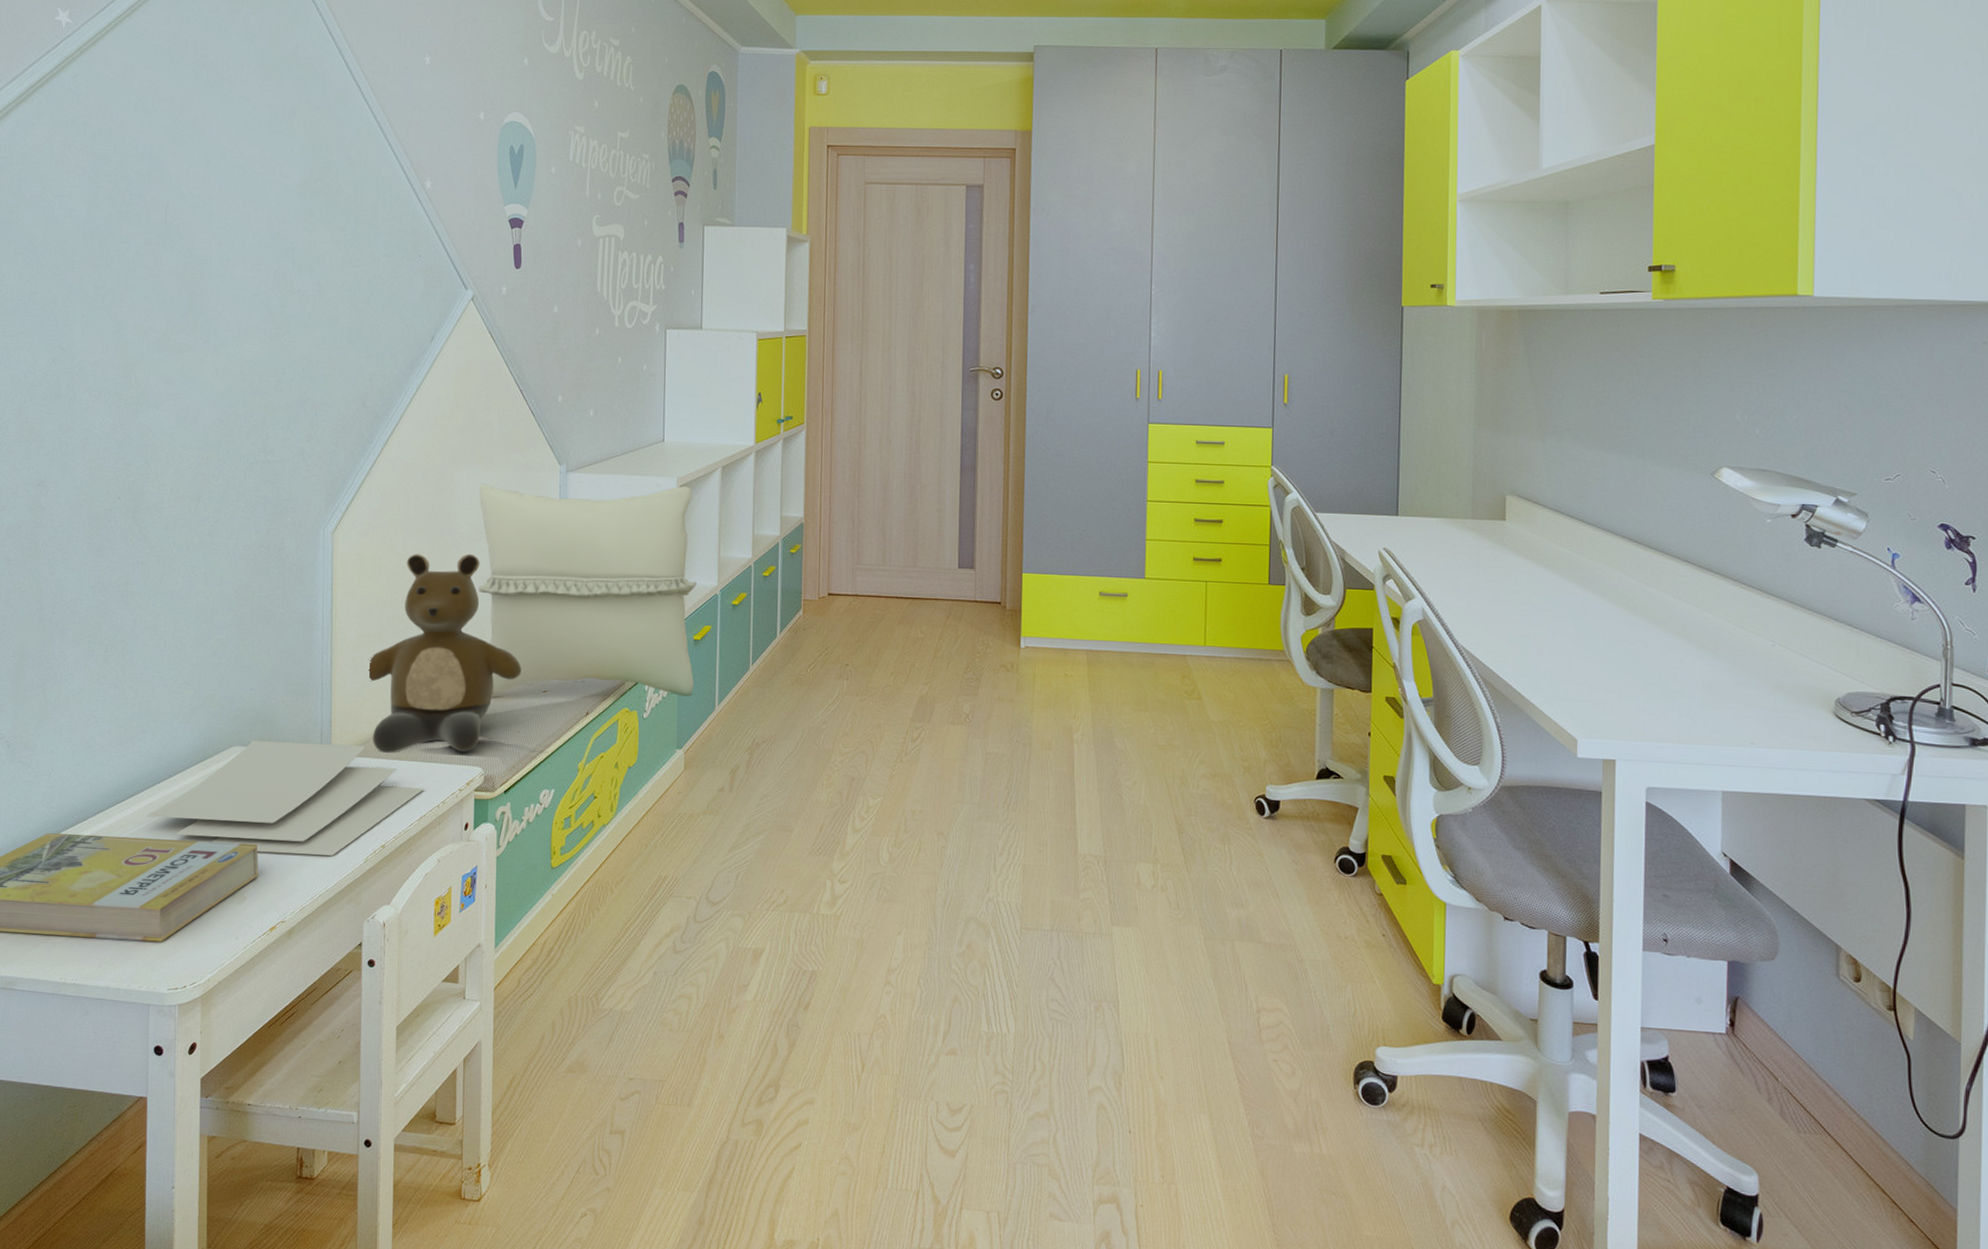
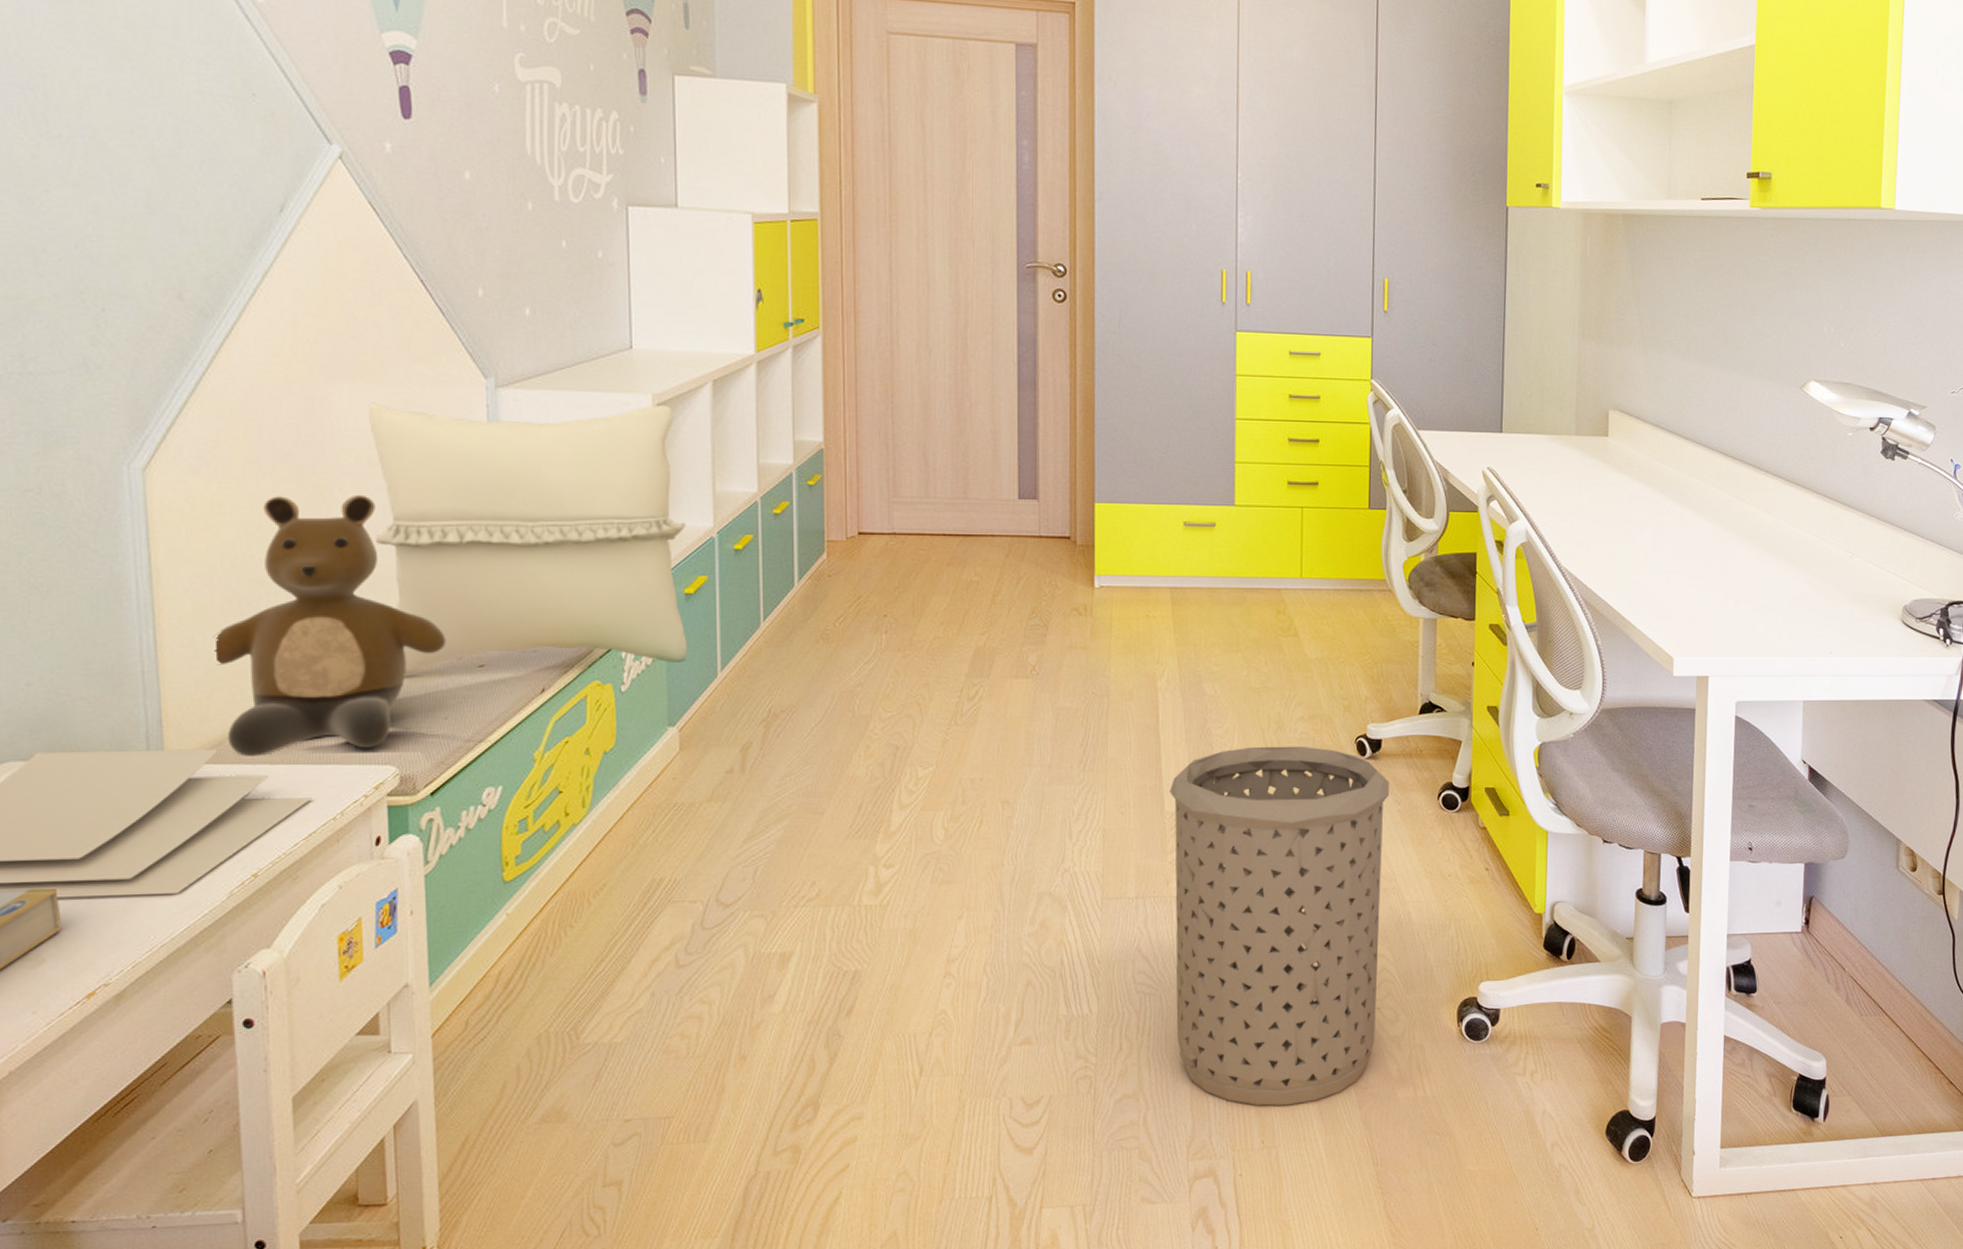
laundry basket: none [1083,799,1288,1145] -> present [1170,746,1390,1106]

